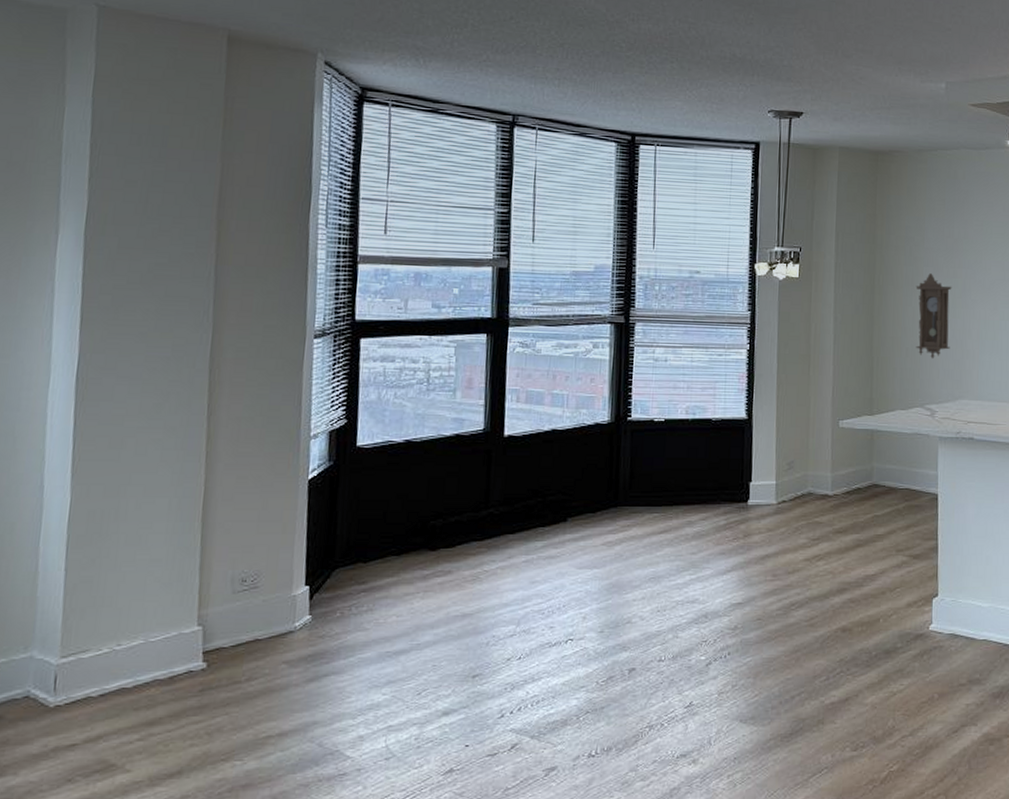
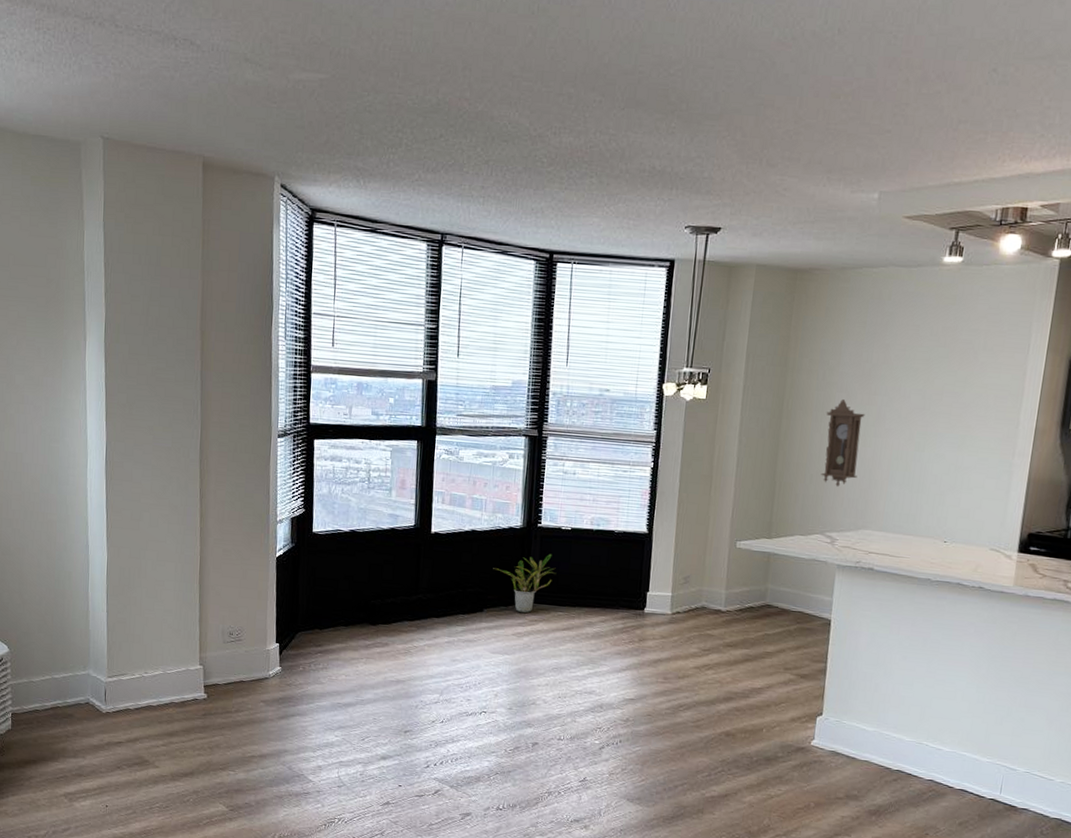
potted plant: none [577,449,650,519] -> present [493,553,557,614]

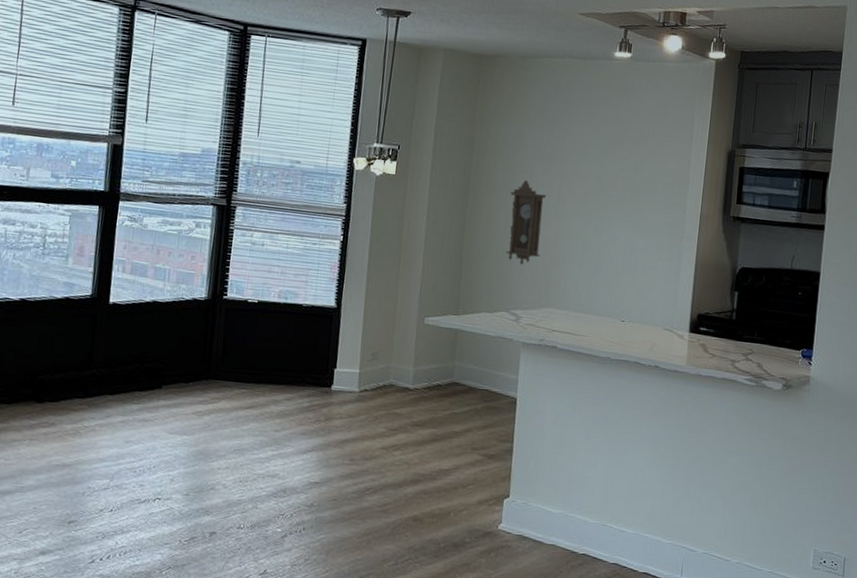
potted plant: present [493,553,557,614] -> none [174,327,242,391]

